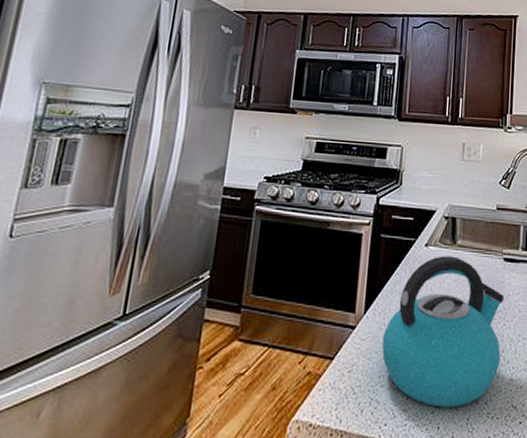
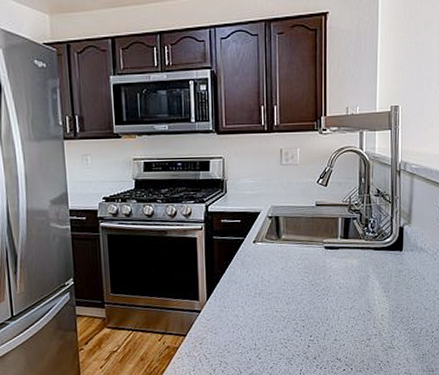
kettle: present [381,256,505,408] -> none [224,249,327,364]

